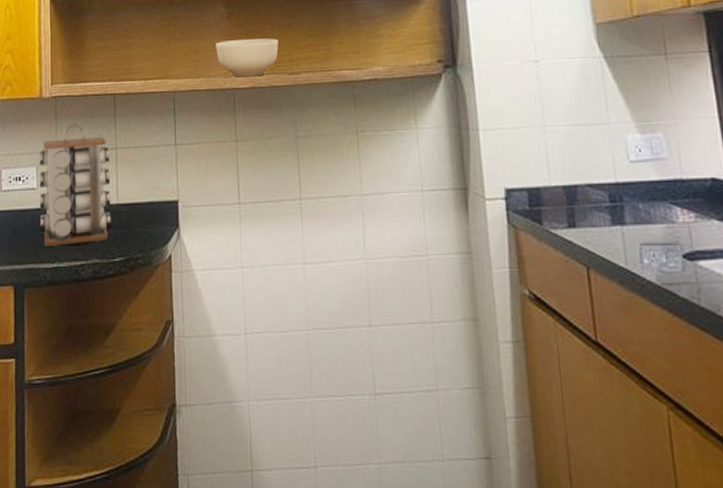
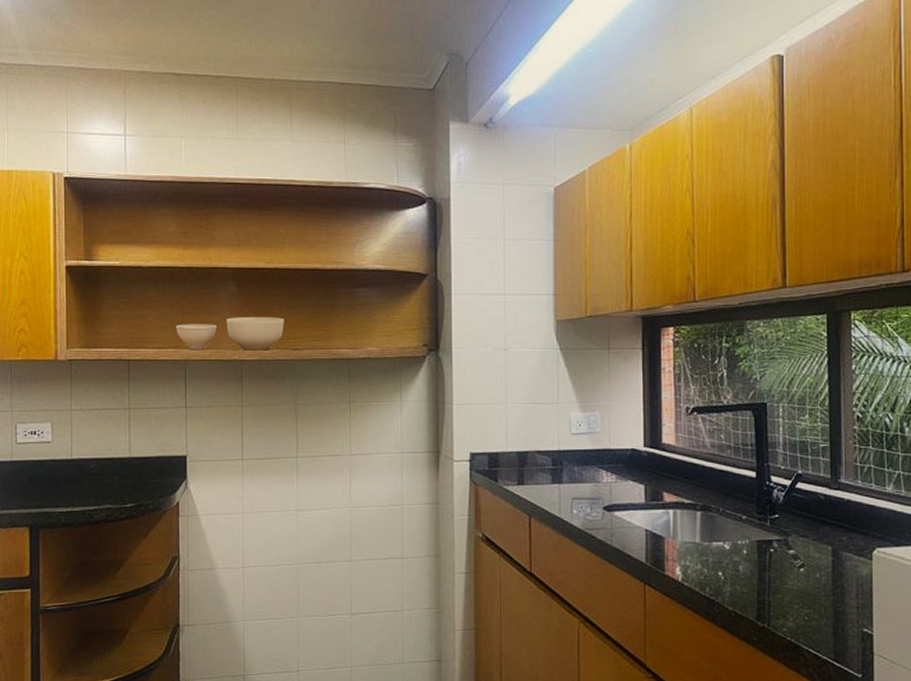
spice rack: present [39,123,111,246] -> none [54,385,124,493]
bowl: none [162,50,207,79] -> present [175,324,217,349]

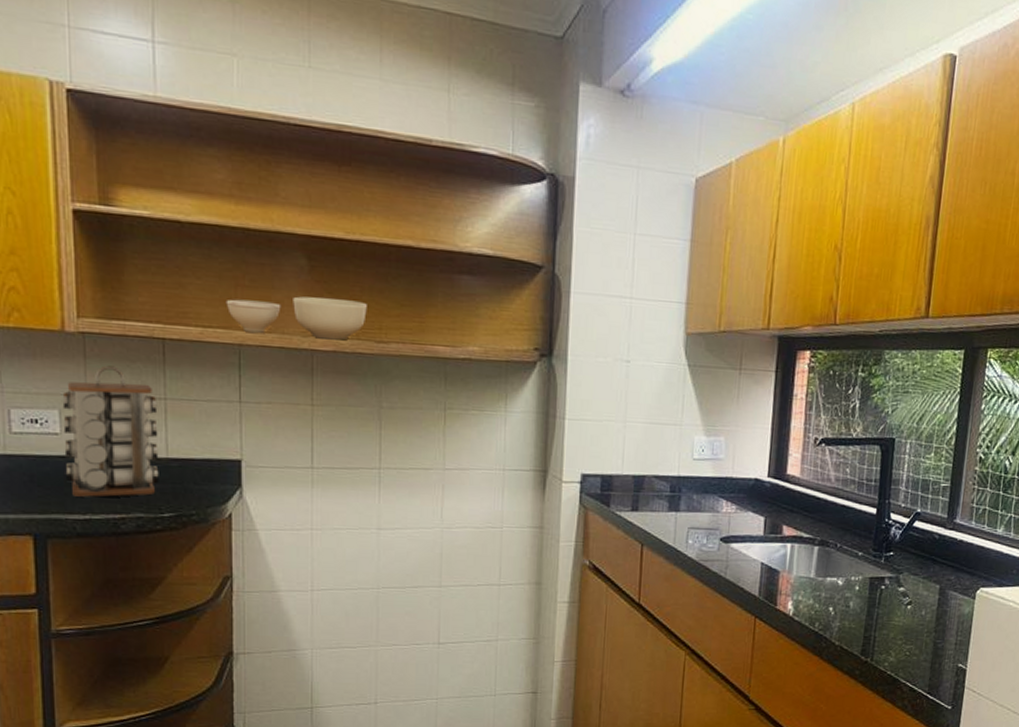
spice rack: none [54,385,124,493] -> present [62,365,159,498]

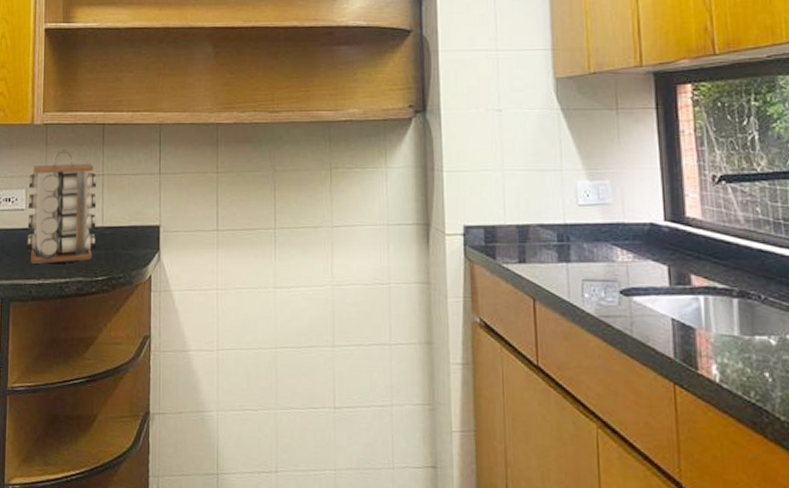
bowl: present [226,299,281,333] -> none [150,86,193,112]
bowl: present [293,296,367,340] -> none [202,78,261,113]

